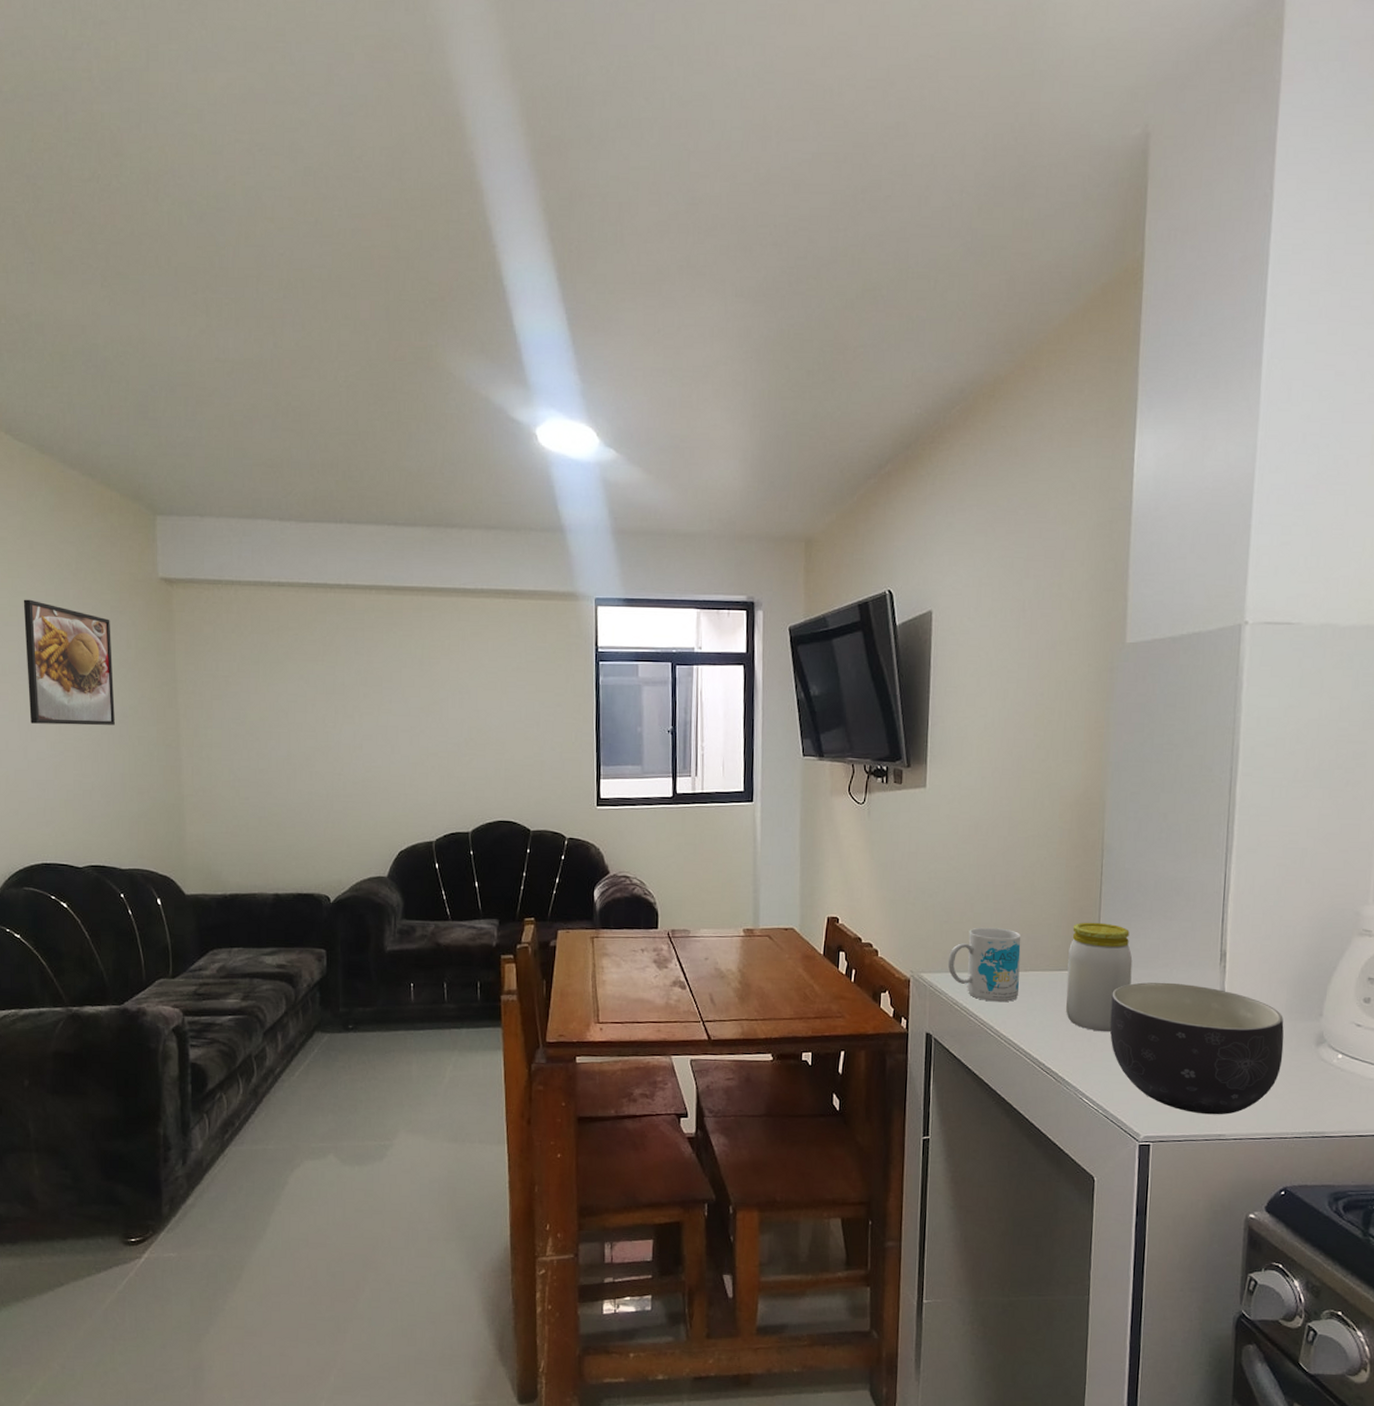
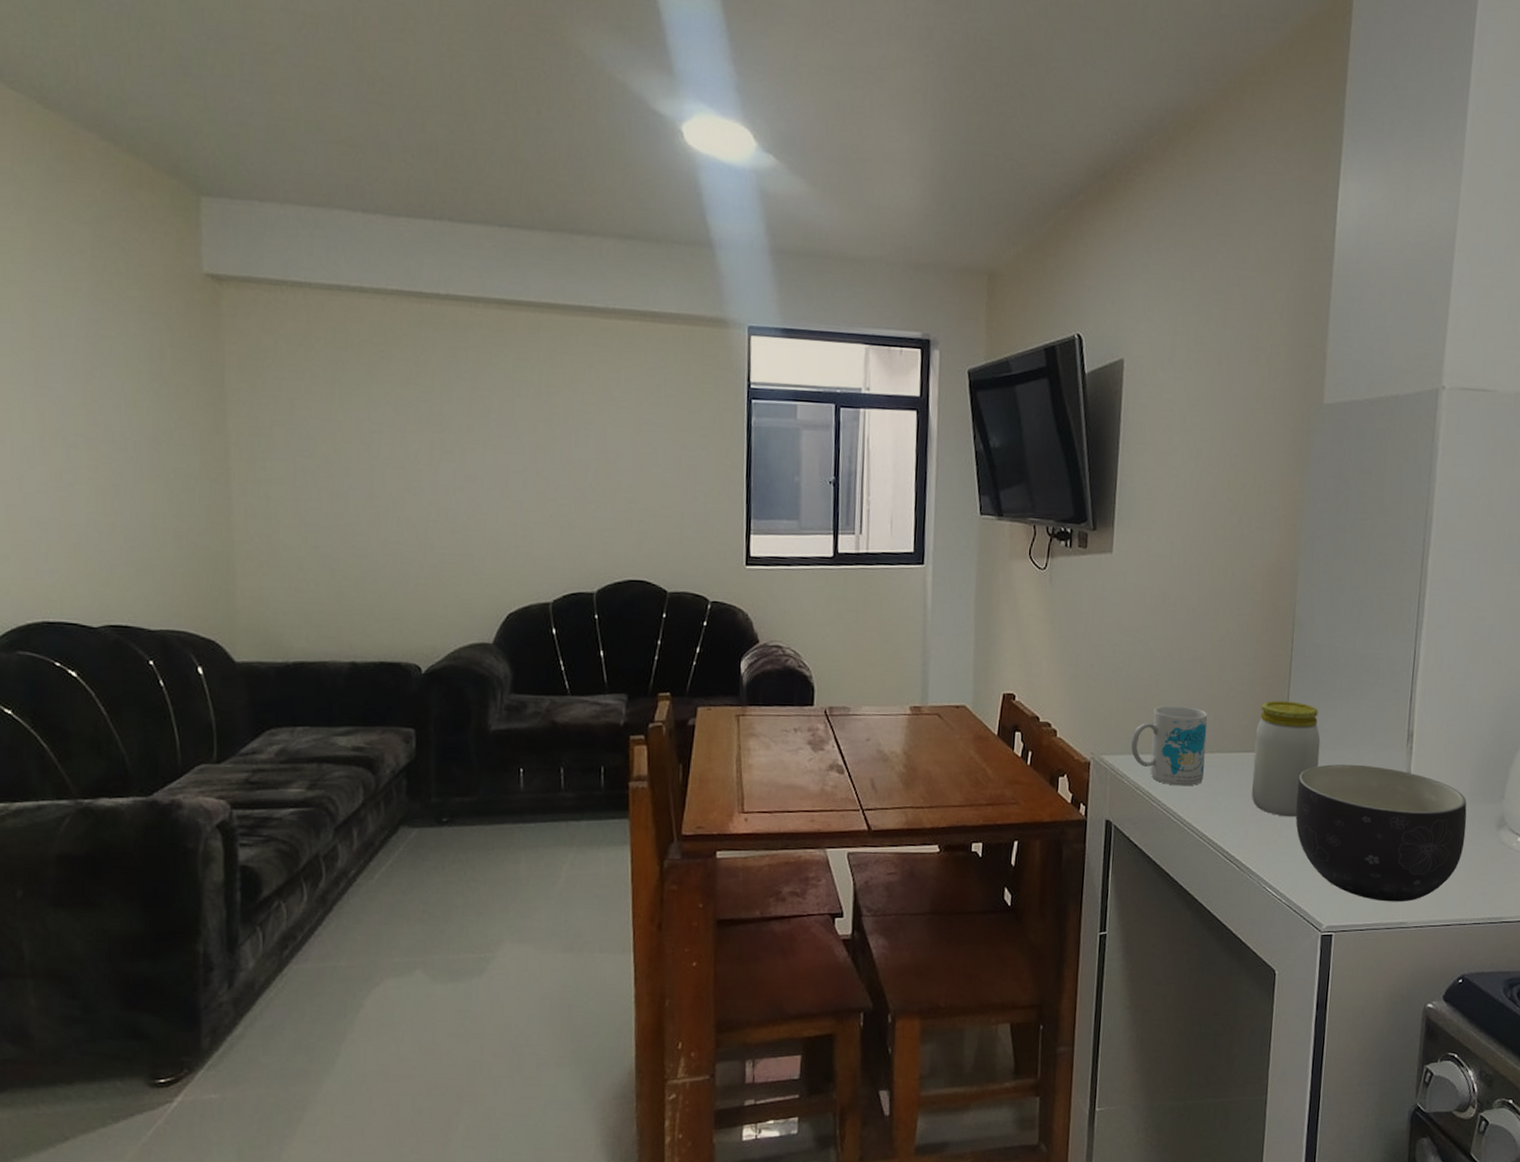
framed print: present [23,599,115,726] -> none [18,290,143,453]

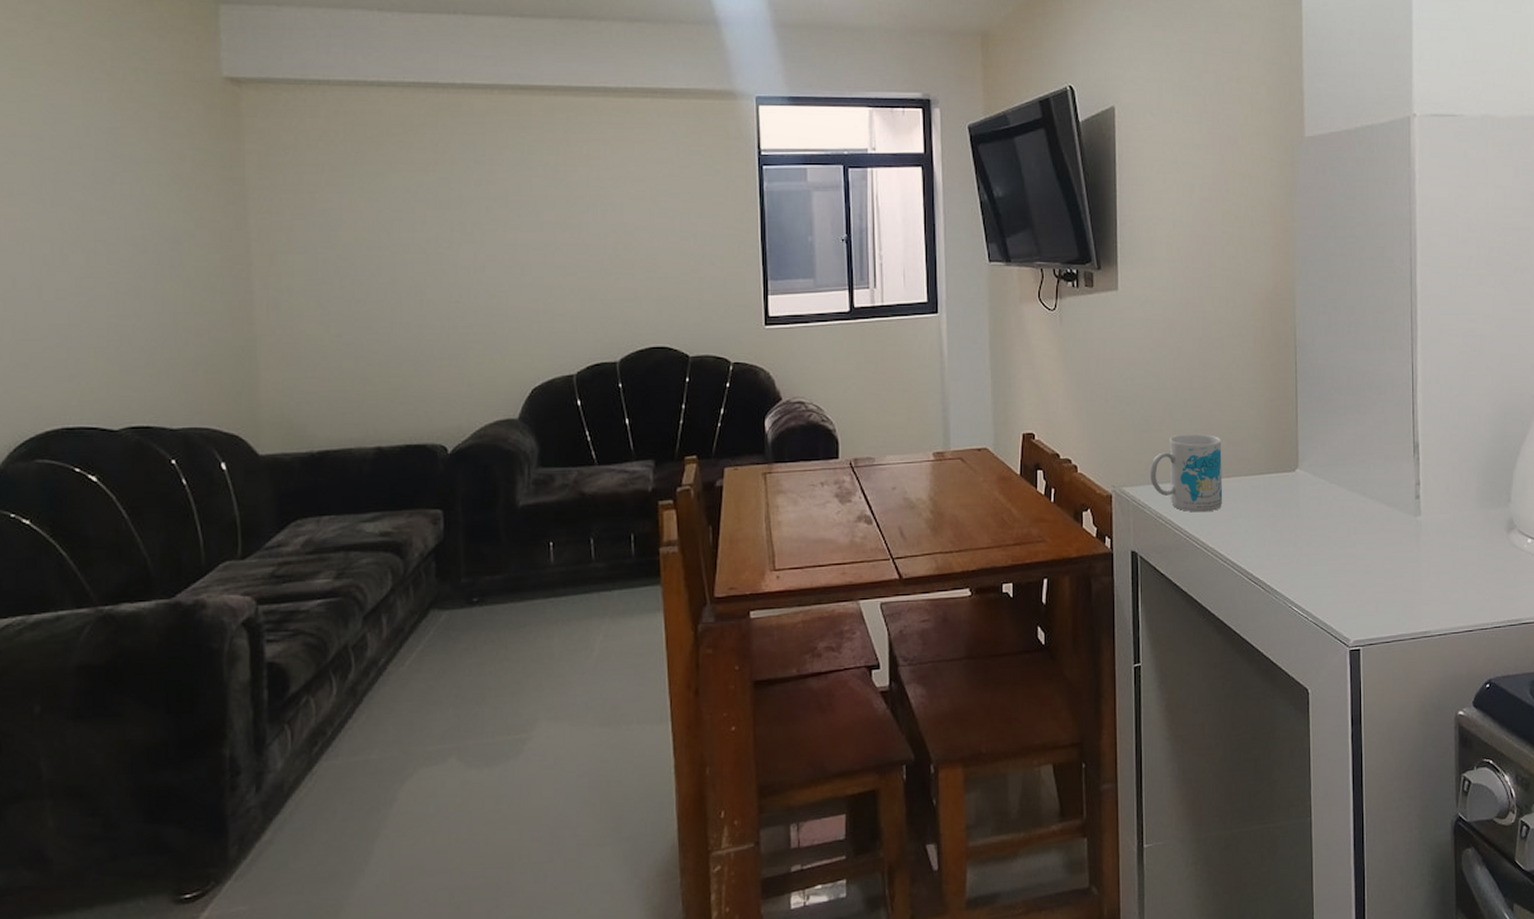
jar: present [1252,700,1321,817] -> none [1269,421,1331,535]
bowl: present [1295,764,1467,902] -> none [1313,478,1478,612]

